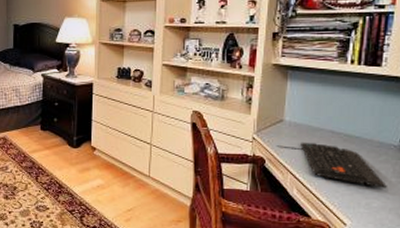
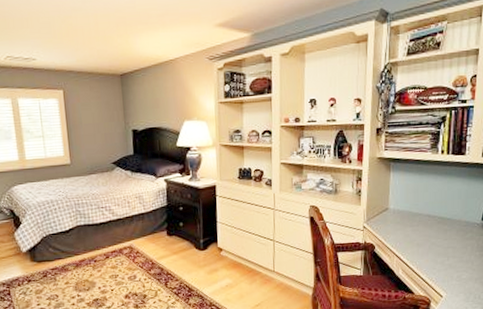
keyboard: present [276,142,387,188] -> none [383,226,473,262]

